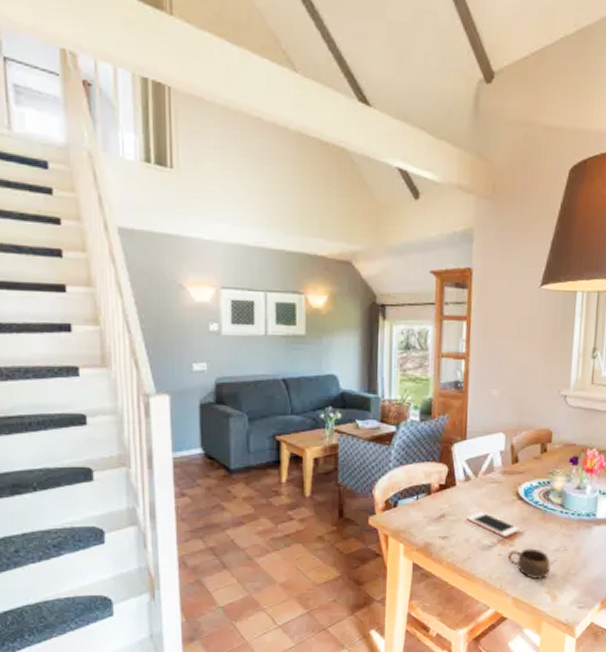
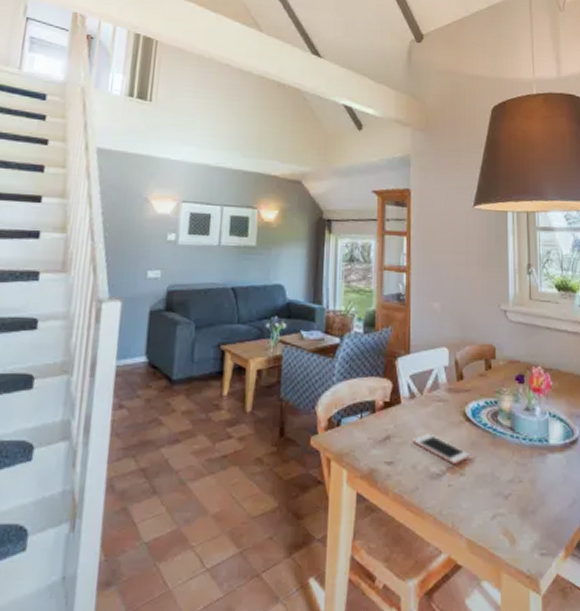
cup: present [507,548,551,580] -> none [458,479,505,517]

